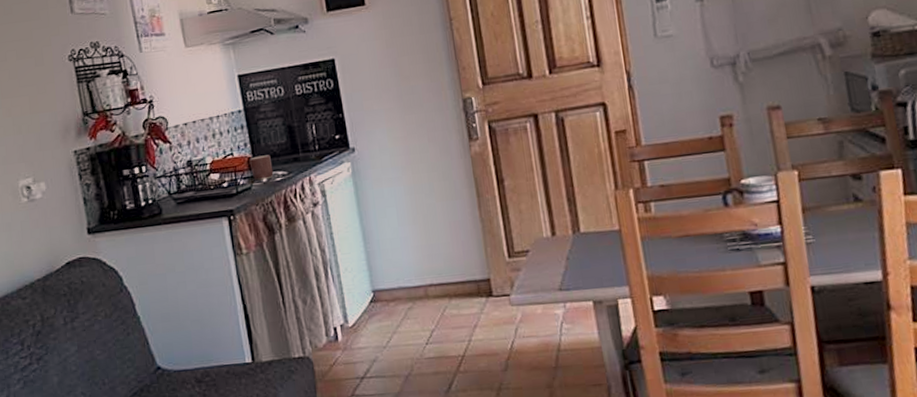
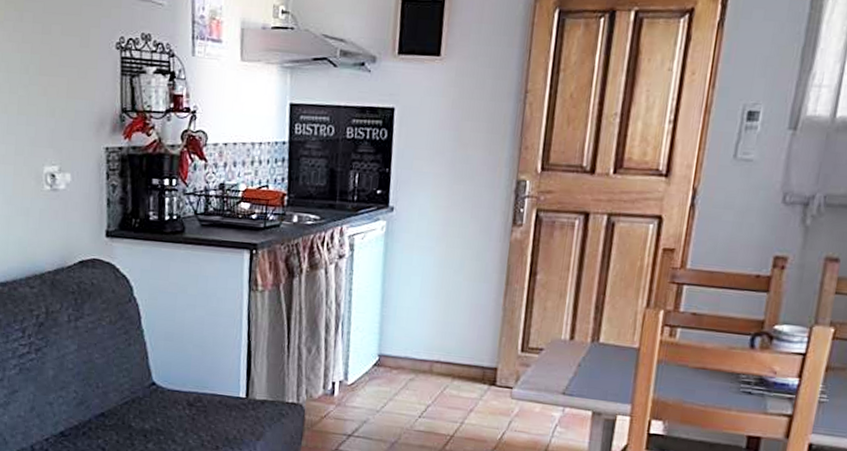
mug: present [249,154,274,181] -> none [283,194,307,221]

